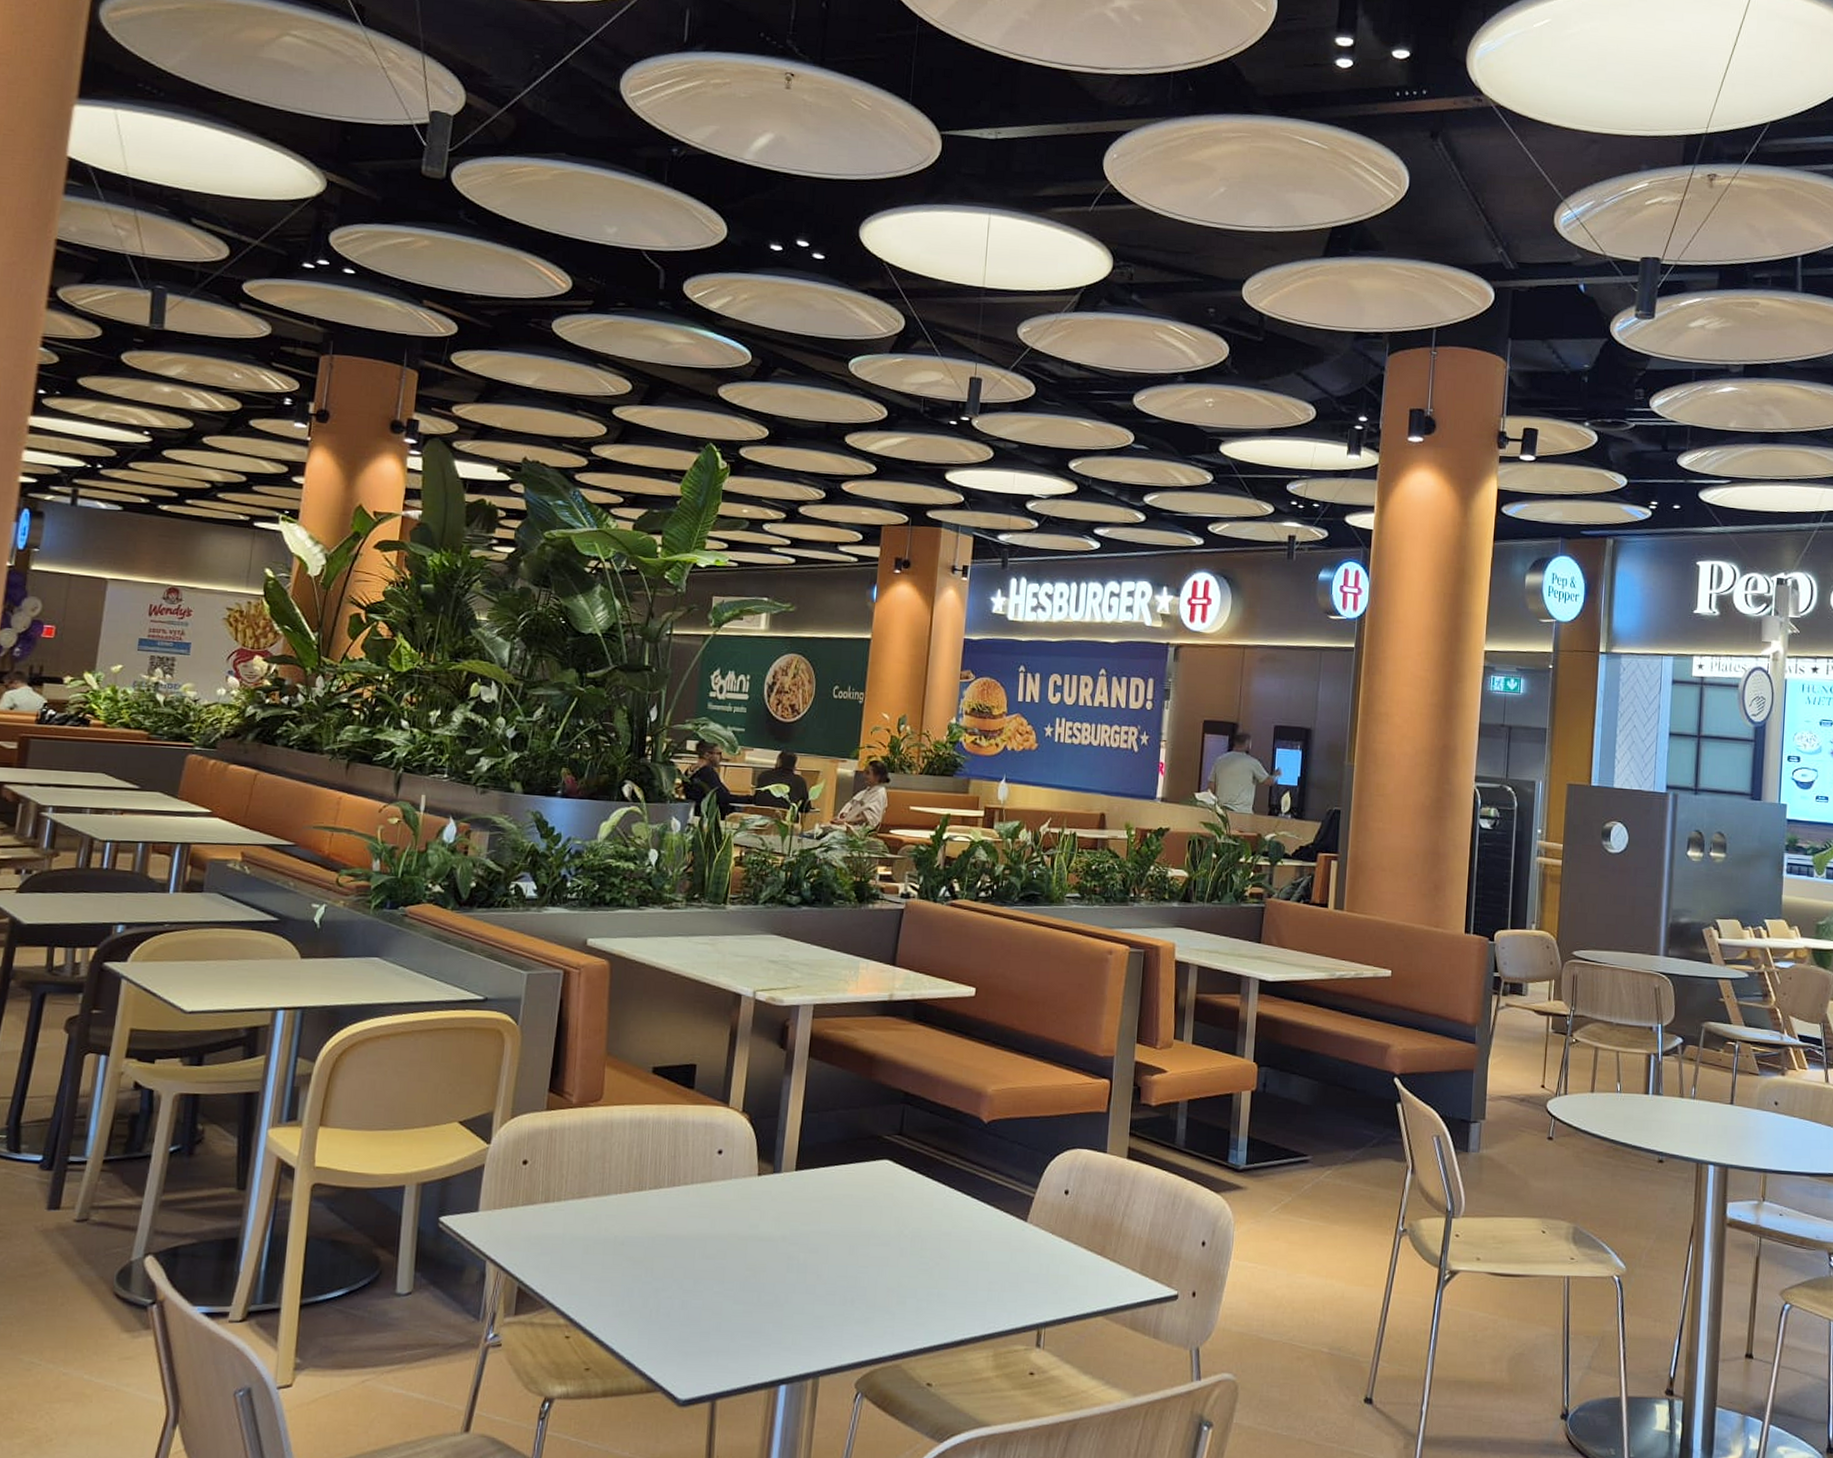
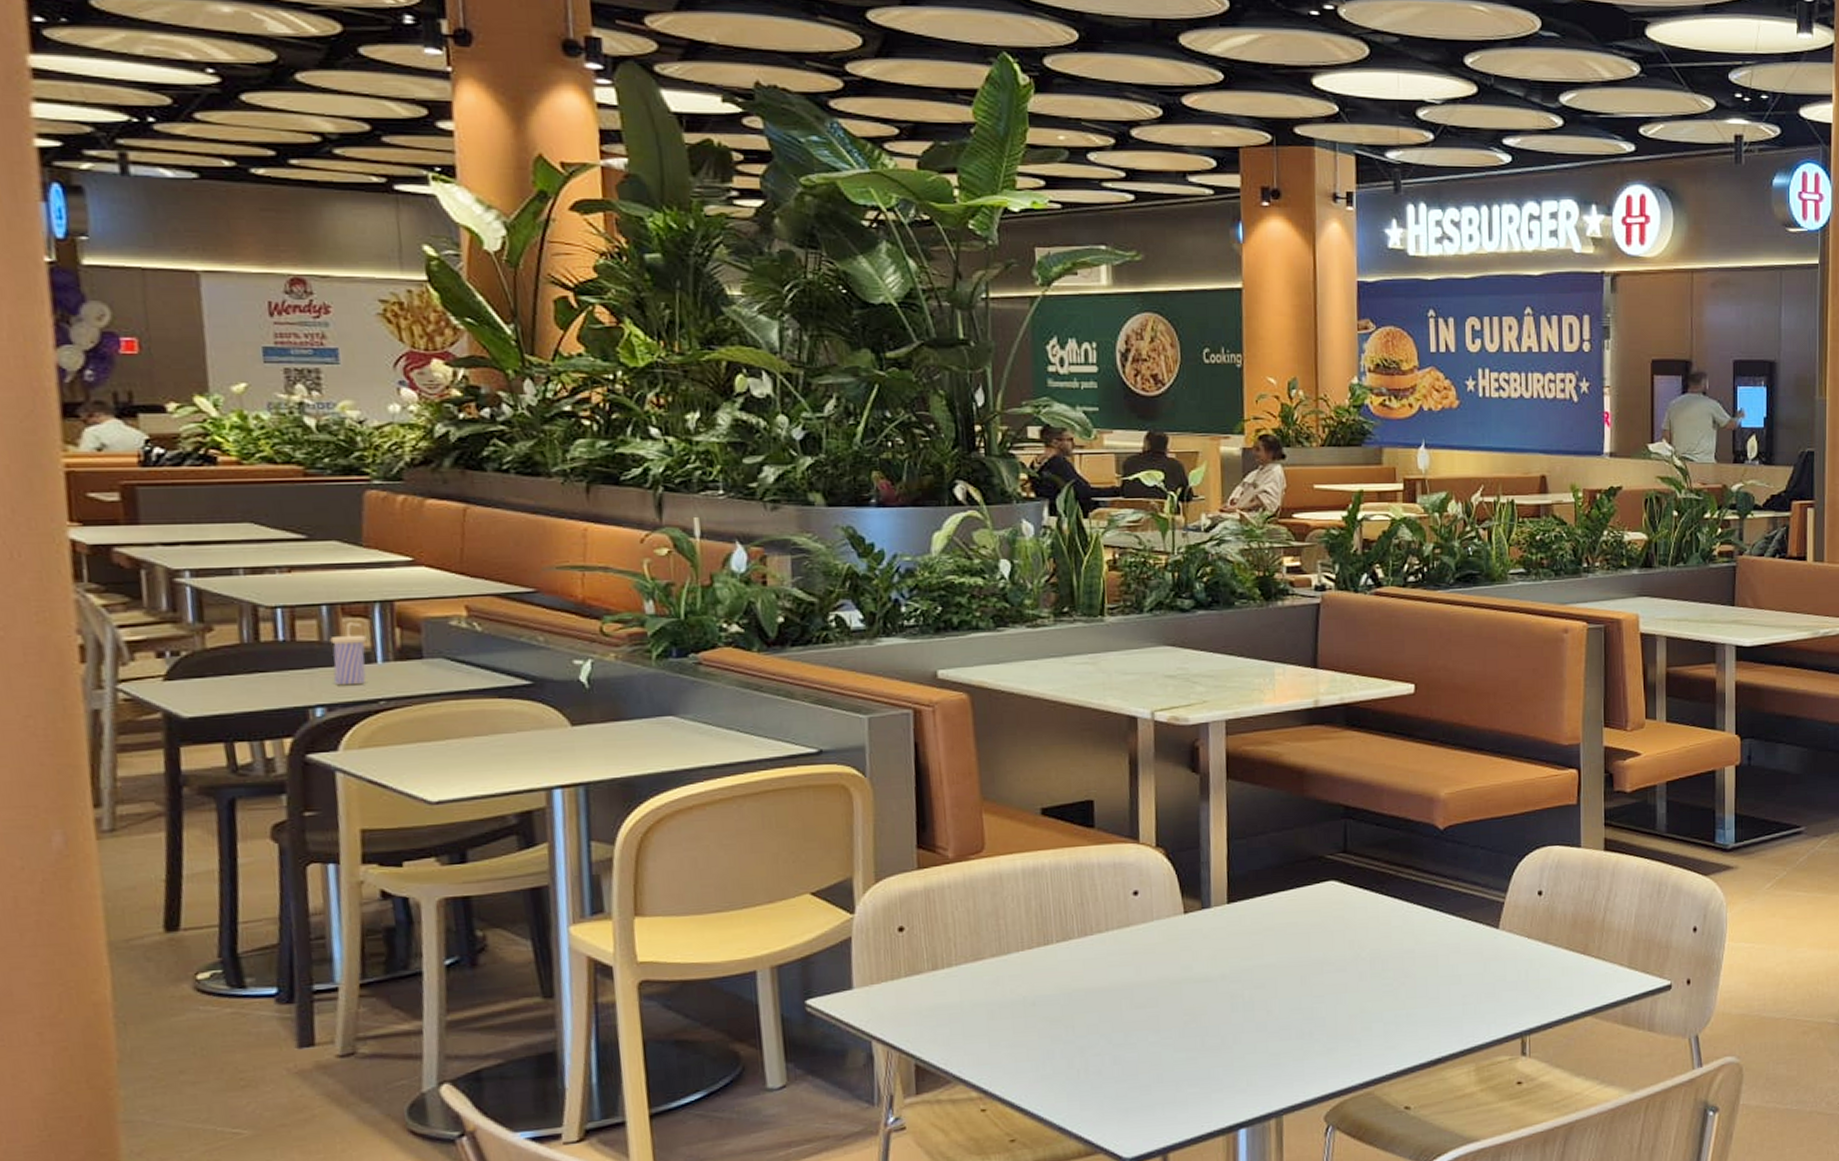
beverage cup: none [135,858,166,909] -> present [330,622,367,686]

